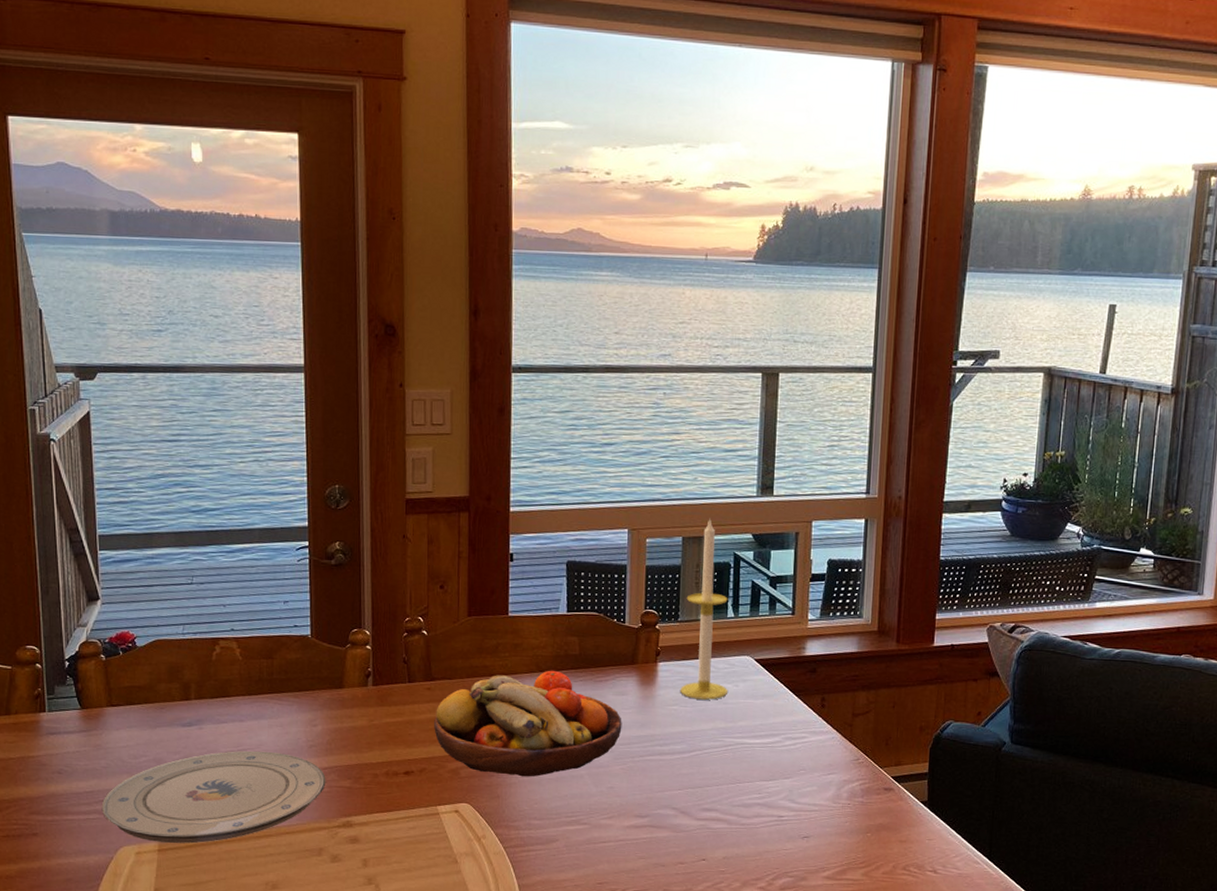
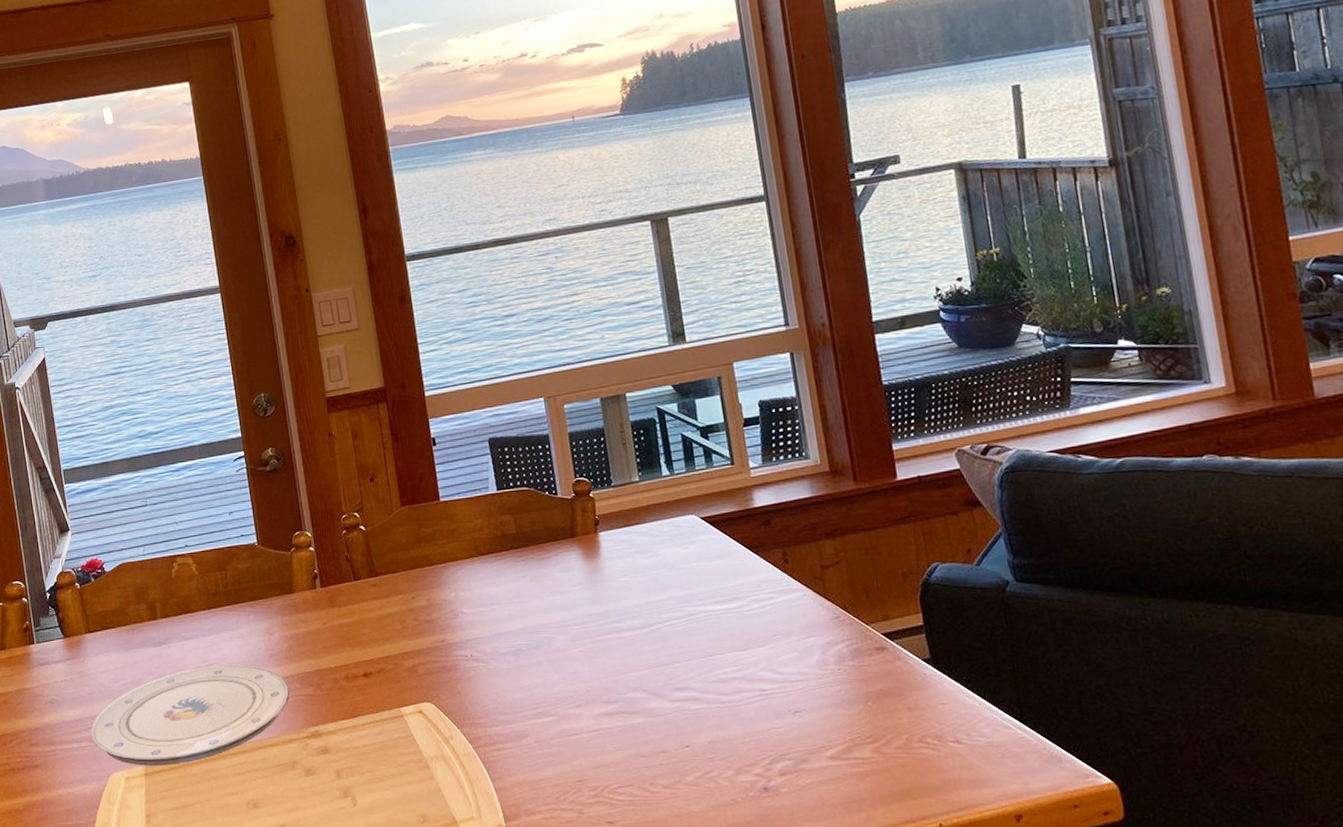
fruit bowl: present [434,670,622,777] -> none [384,552,574,669]
candle: present [680,518,728,700] -> none [615,374,678,568]

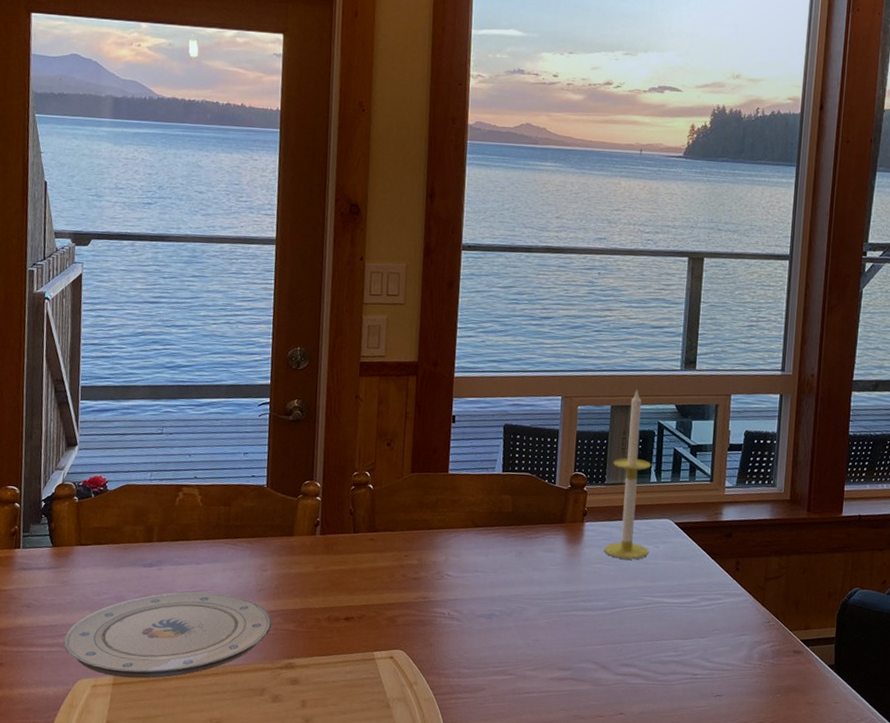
candle: none [615,374,678,568] -> present [604,388,652,560]

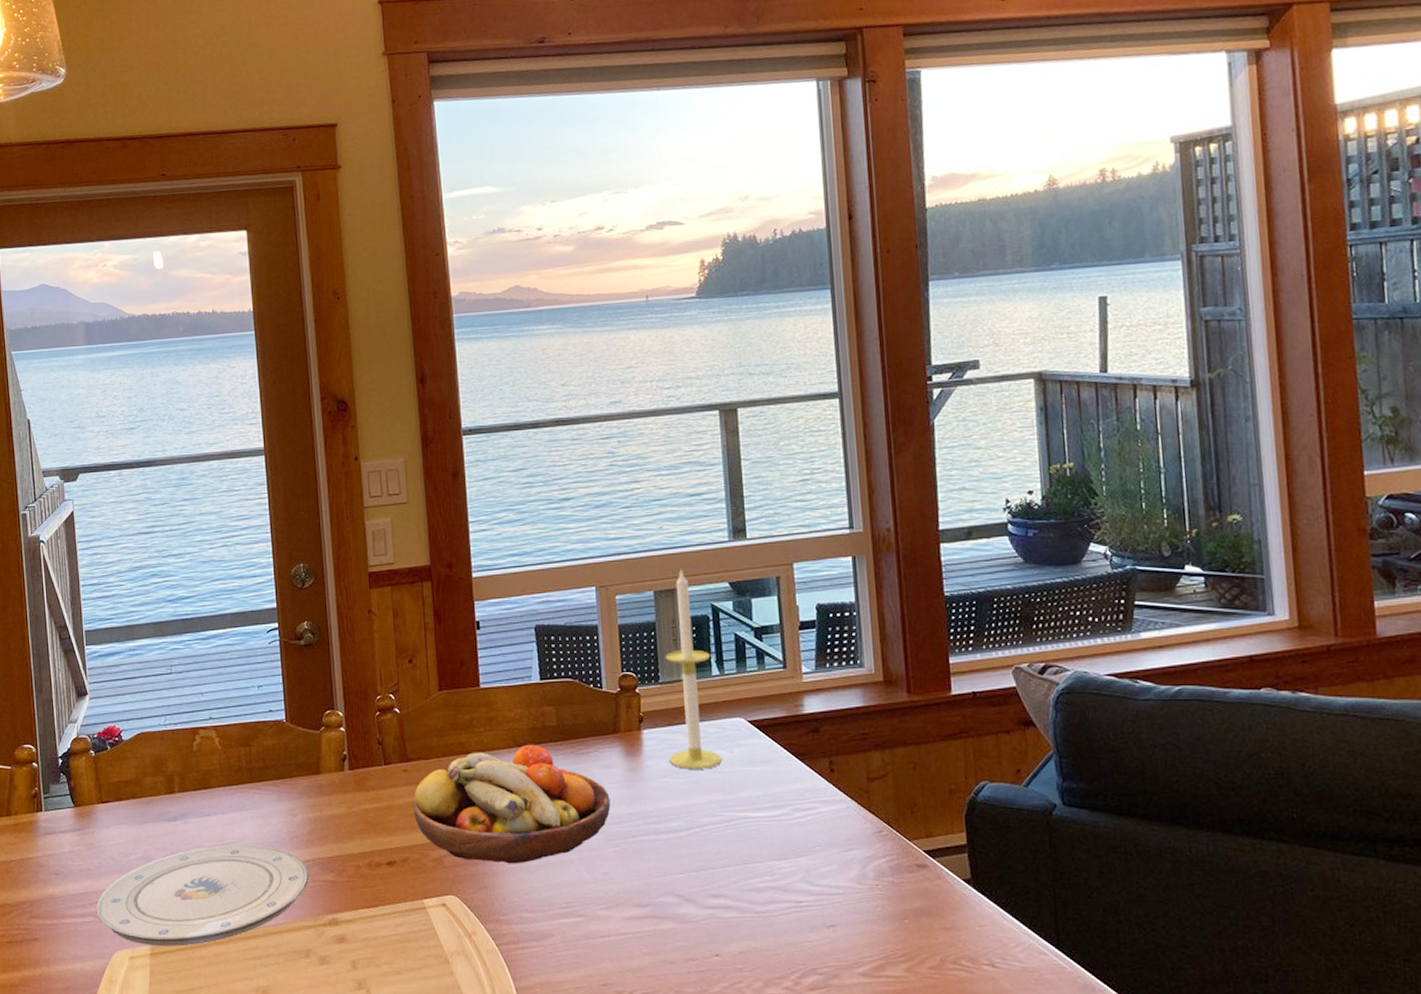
fruit bowl: none [374,526,550,627] -> present [413,744,611,864]

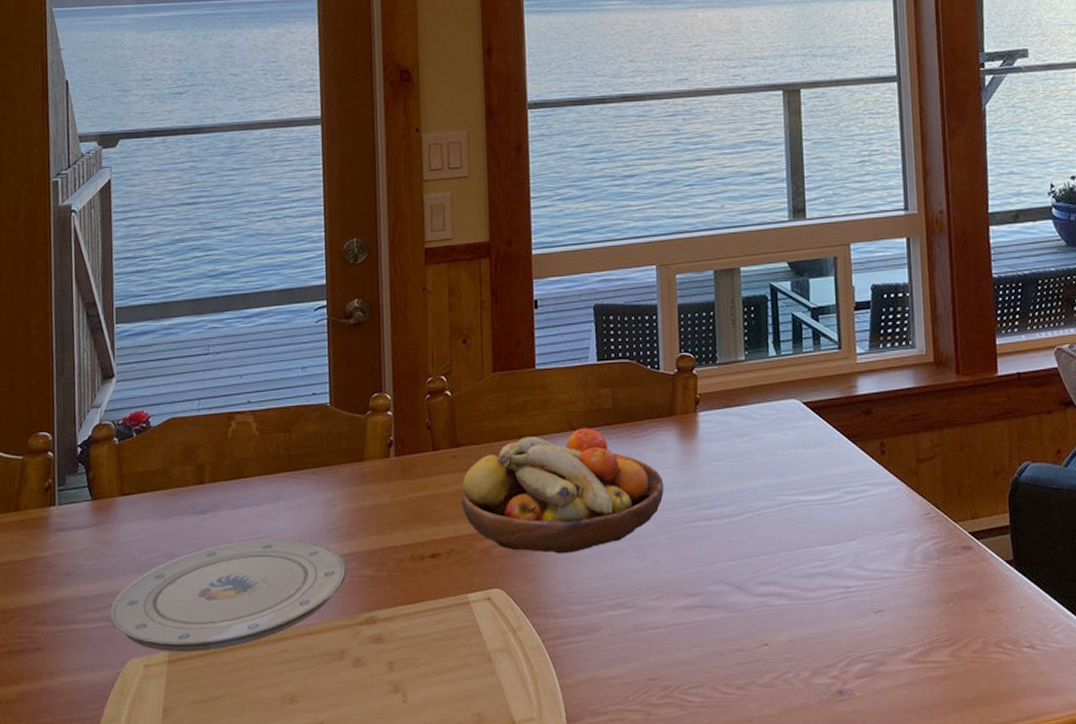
candle: present [665,568,722,769] -> none [723,247,776,452]

